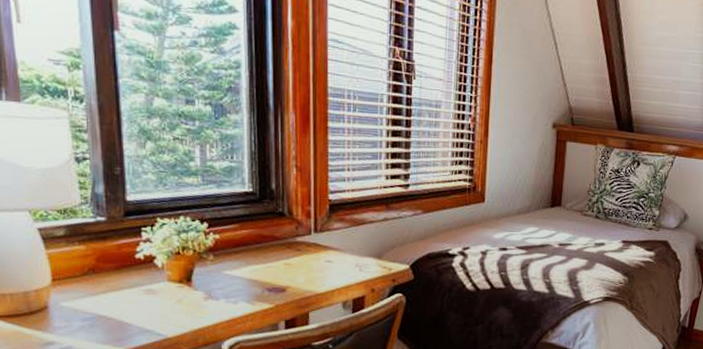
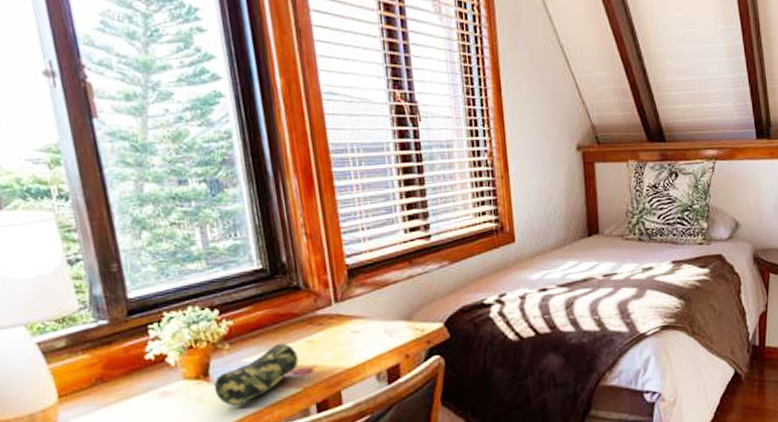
pencil case: none [194,262,274,312] -> present [213,343,299,406]

